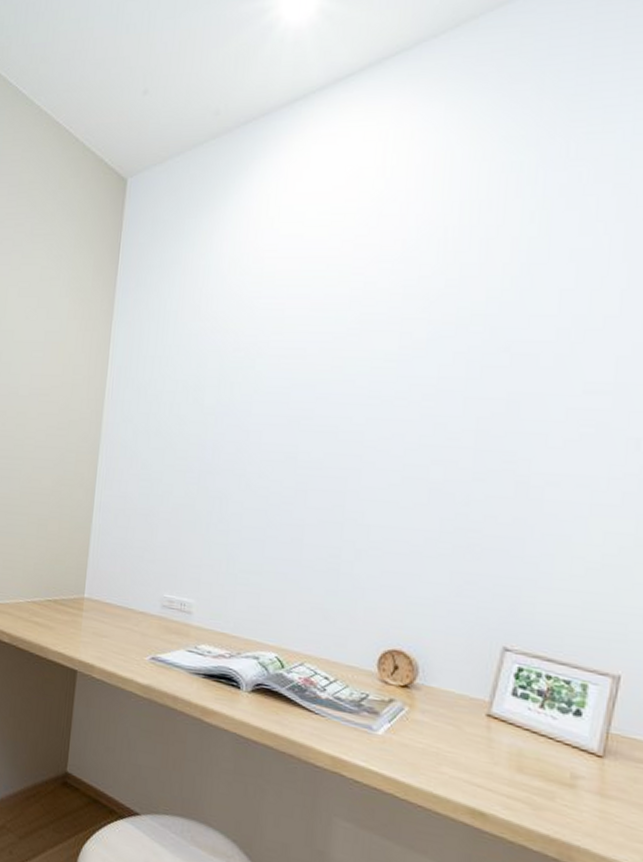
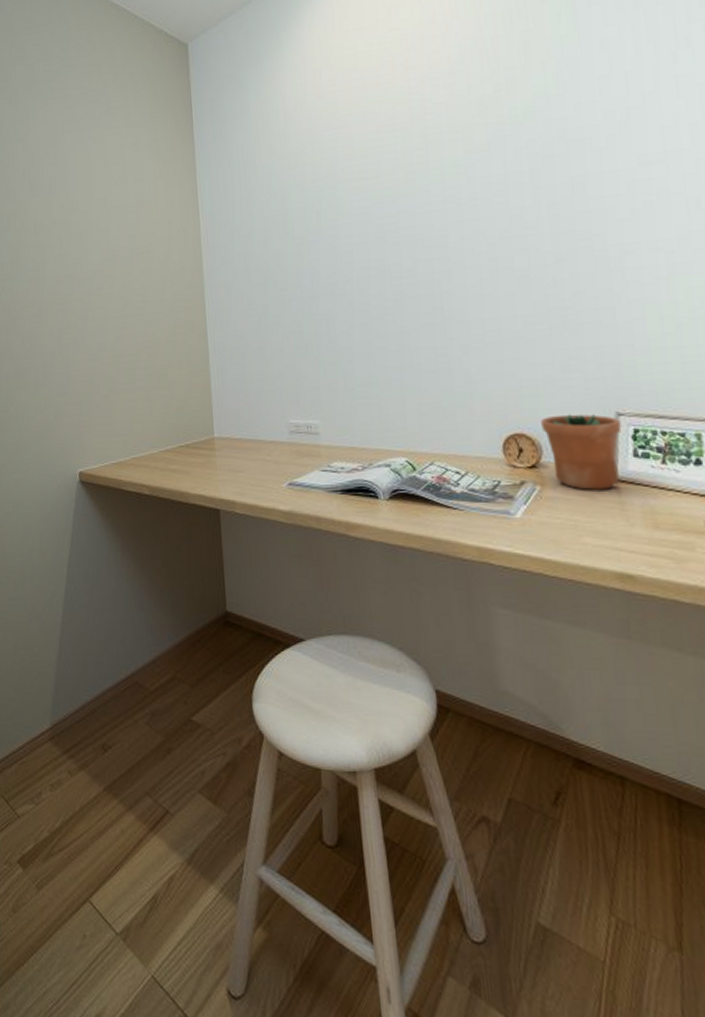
planter: none [422,638,506,723] -> present [541,414,622,490]

